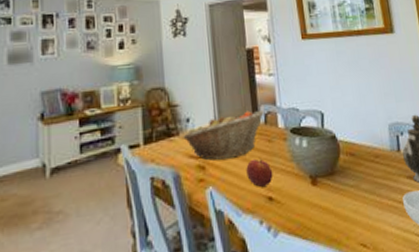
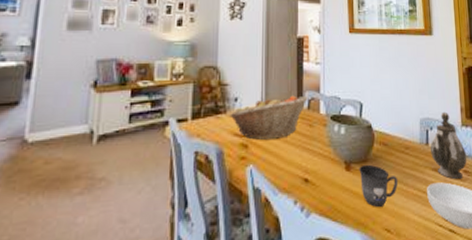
apple: present [246,158,273,187] -> none [286,141,311,168]
mug: none [326,177,371,222] -> present [359,164,399,207]

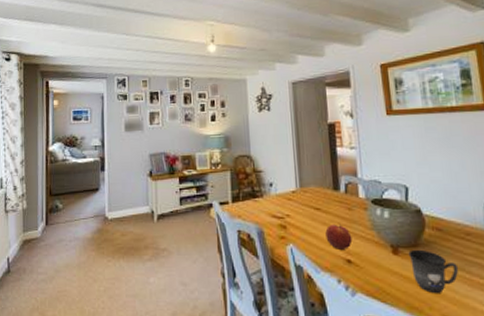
fruit basket: present [230,95,308,140] -> none [266,179,345,221]
apple: none [286,141,311,168] -> present [325,224,353,249]

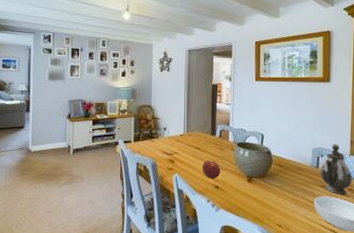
mug: present [408,249,459,293] -> none [258,179,290,209]

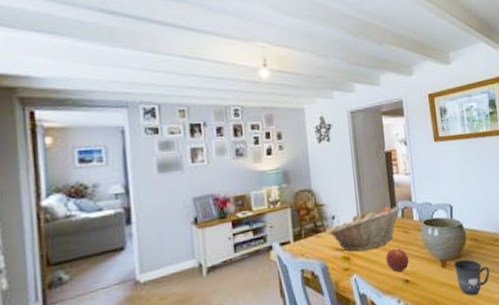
fruit basket: none [161,127,220,157] -> present [329,205,401,252]
mug: none [258,179,290,209] -> present [454,259,490,296]

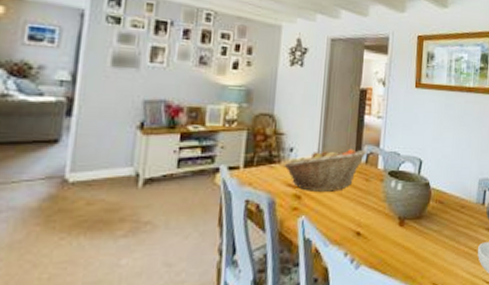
apple: present [386,247,409,272] -> none [339,195,365,222]
mug: present [454,259,490,296] -> none [412,221,451,262]

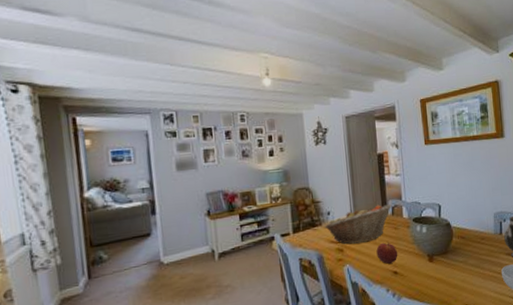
apple: none [339,195,365,222] -> present [376,242,398,264]

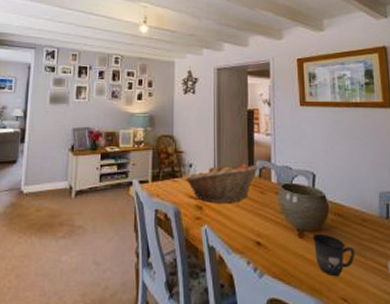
apple: present [376,242,398,264] -> none [239,206,263,232]
mug: none [440,255,476,289] -> present [312,233,356,276]

